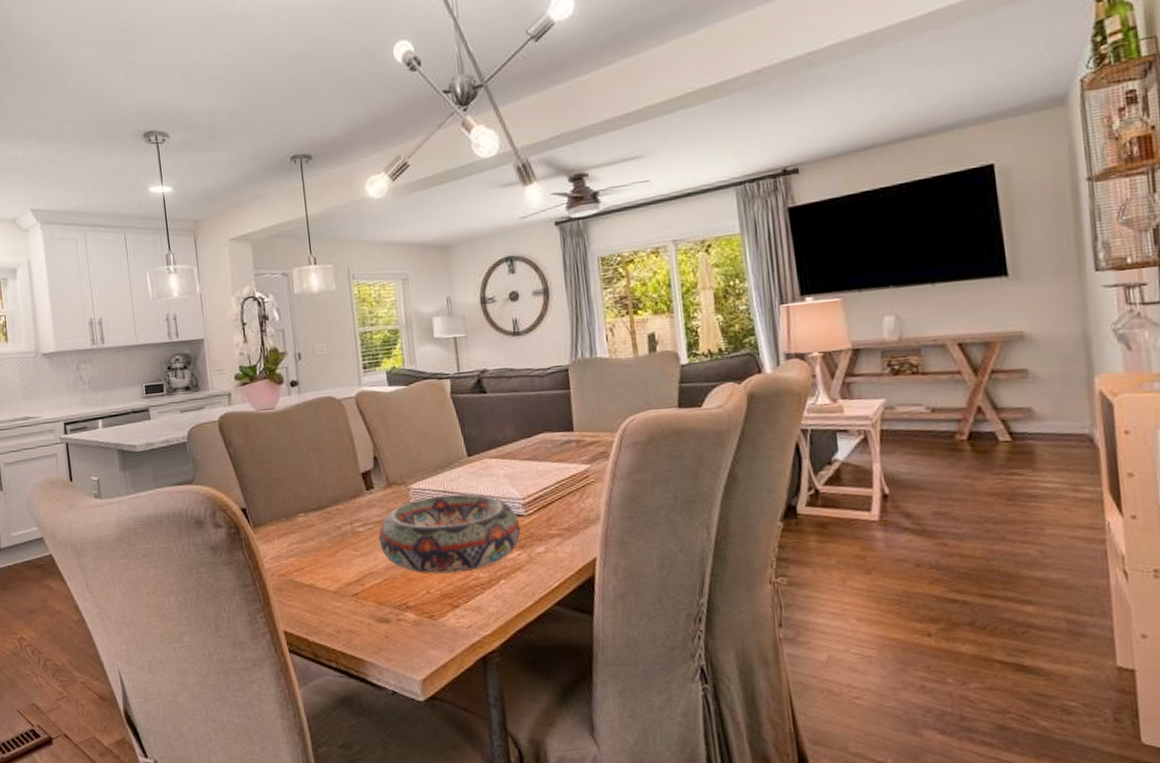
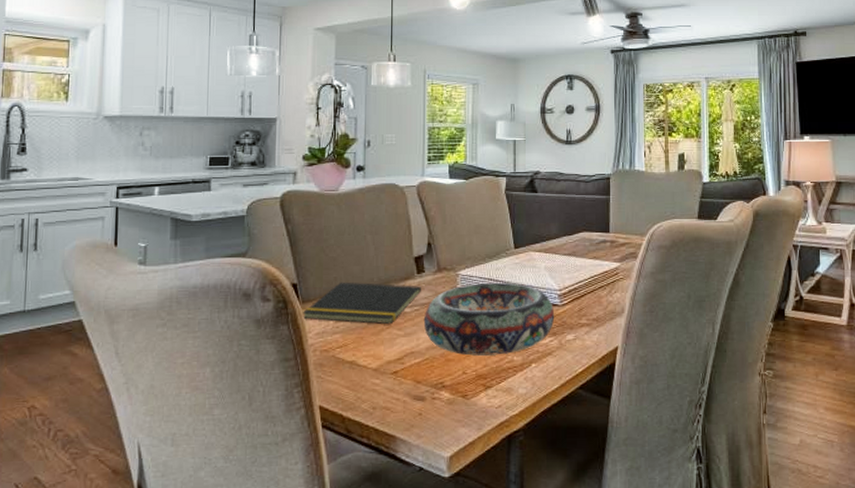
notepad: none [254,503,373,545] -> present [302,282,421,325]

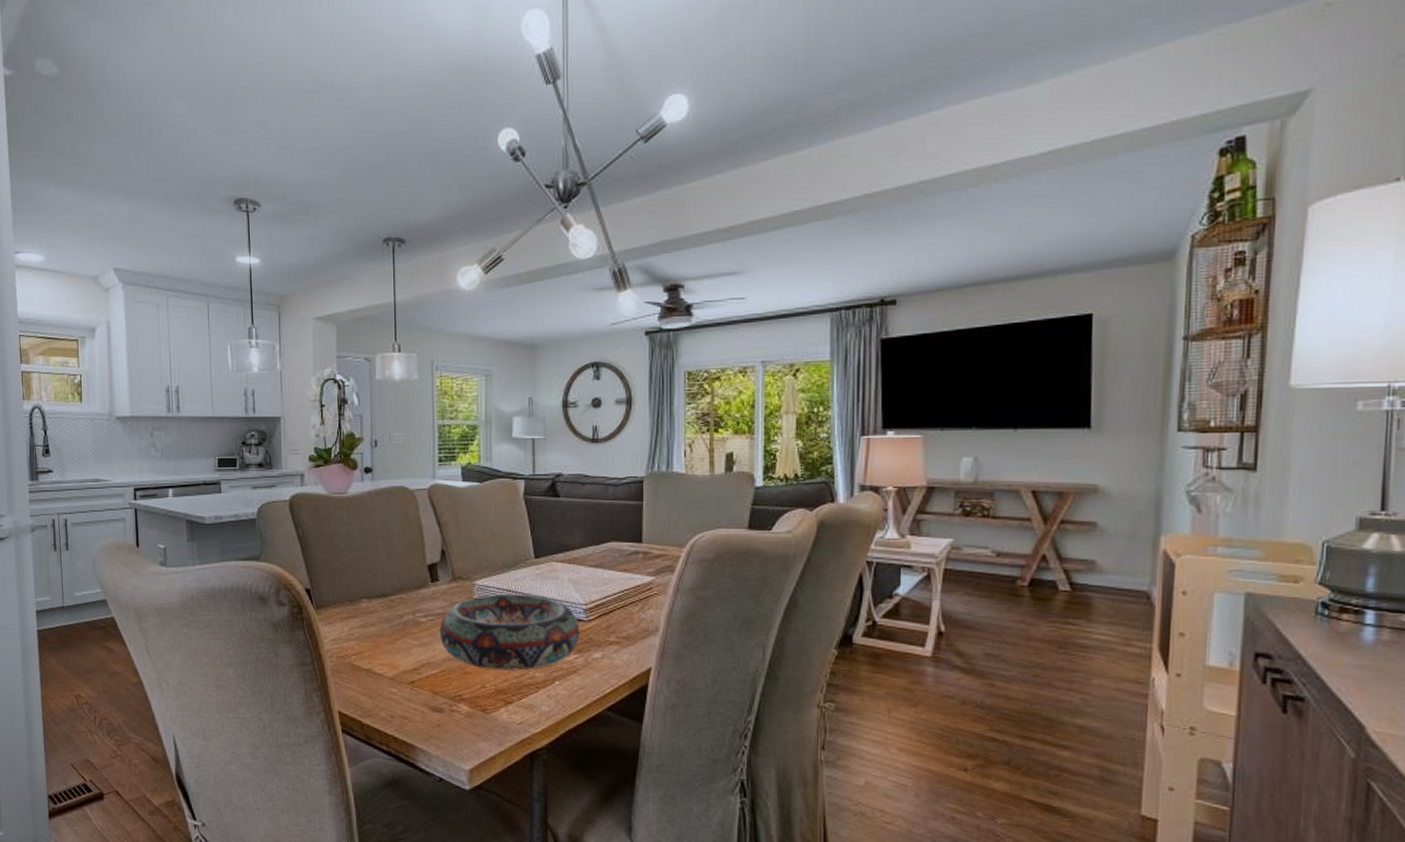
notepad: present [302,282,421,325] -> none [317,588,436,634]

